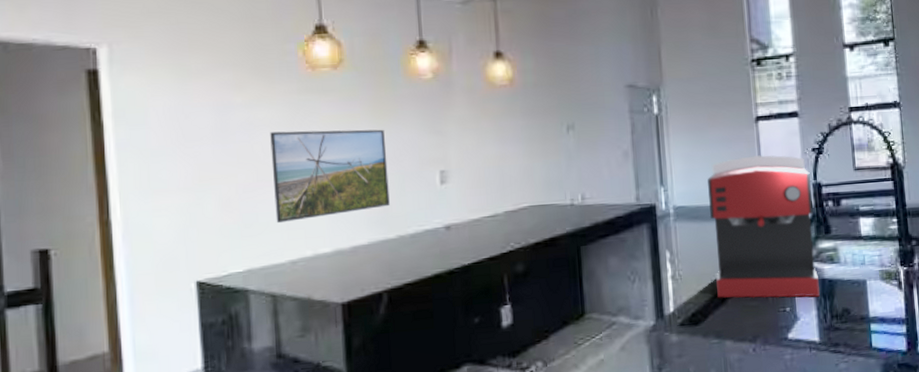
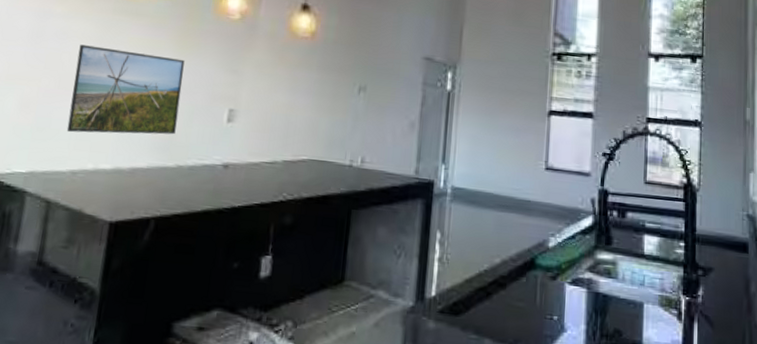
coffee maker: present [707,155,820,298] -> none [483,149,597,311]

